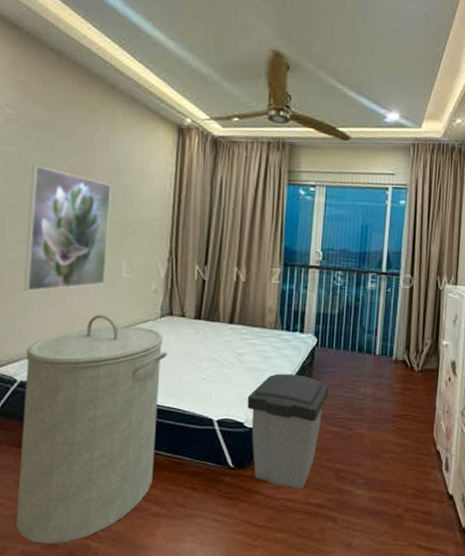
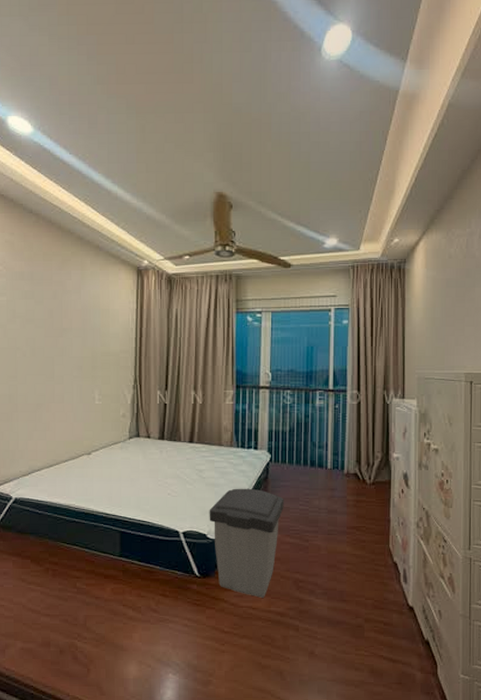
laundry hamper: present [16,314,167,544] -> none [16,437,136,642]
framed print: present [23,165,111,291] -> none [15,312,83,420]

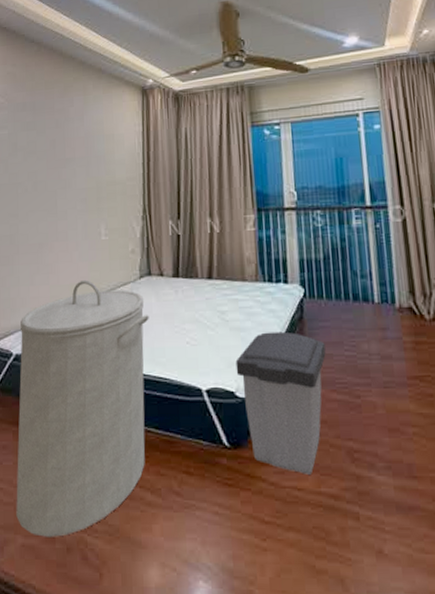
laundry hamper: none [16,437,136,642] -> present [16,279,149,537]

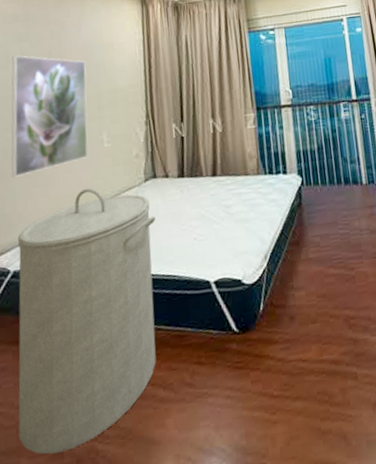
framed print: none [16,144,87,263] -> present [11,55,88,177]
trash can: present [235,331,326,474] -> none [241,218,323,346]

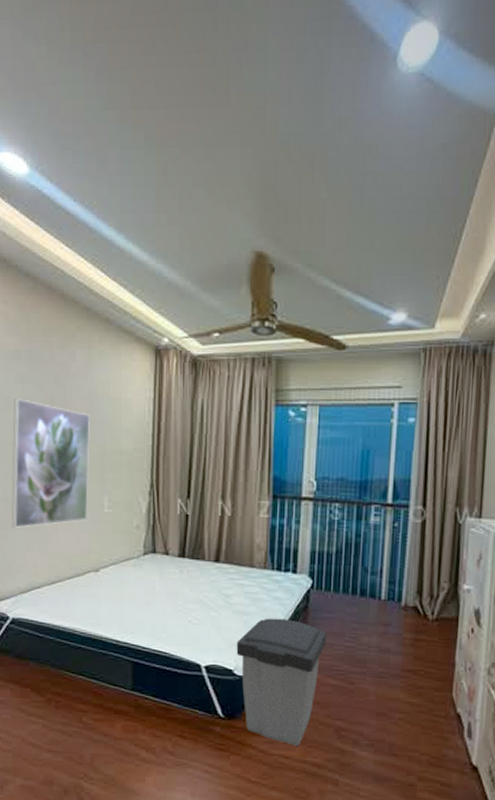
laundry hamper: present [18,187,156,455] -> none [15,551,152,781]
trash can: none [241,218,323,346] -> present [236,618,327,746]

